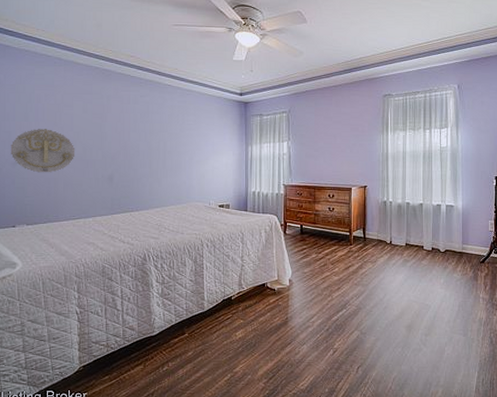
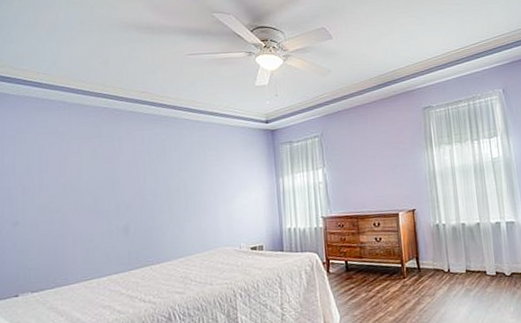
wall decoration: present [10,129,76,173] -> none [11,180,85,231]

